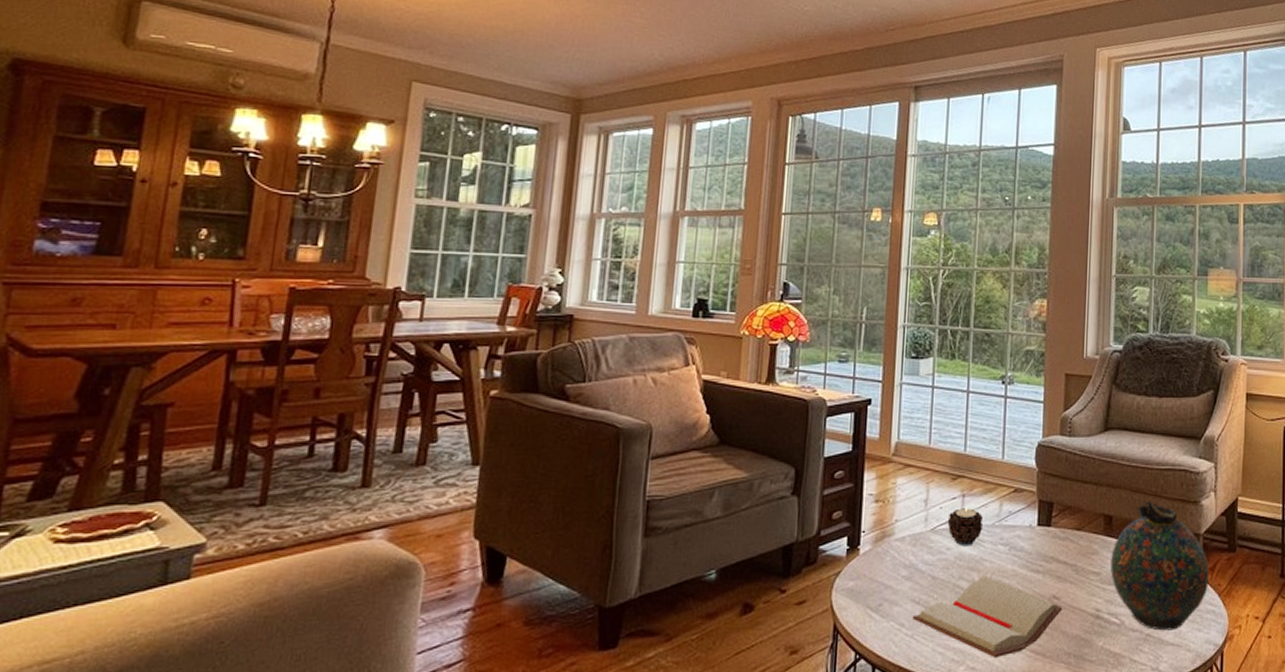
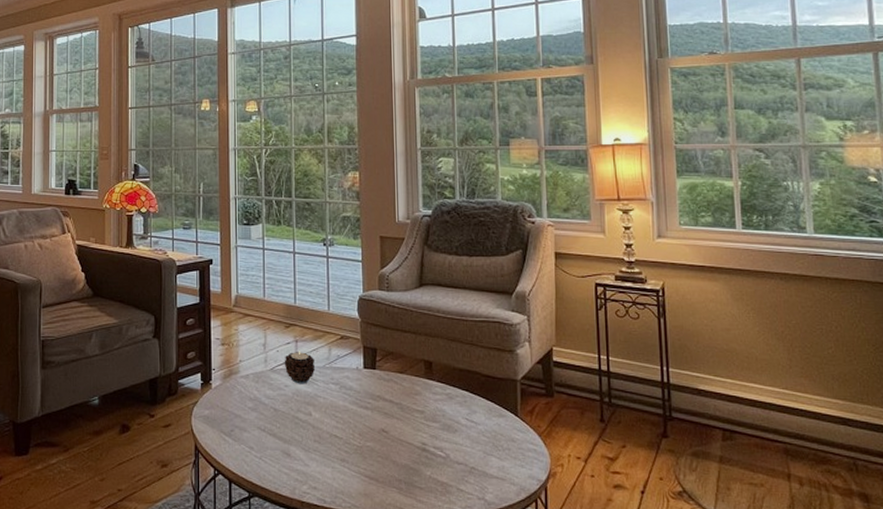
paperback book: present [912,575,1063,659] -> none [260,409,392,481]
snuff bottle: present [1111,500,1209,631] -> none [433,348,528,465]

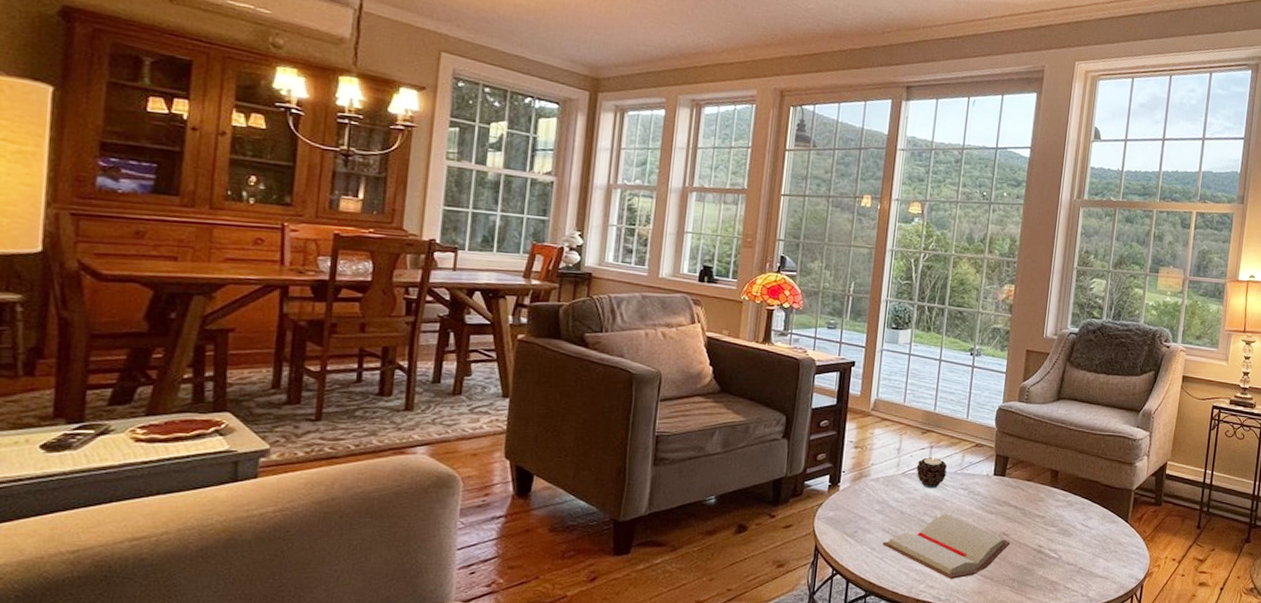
paperback book: none [260,409,392,481] -> present [882,513,1011,580]

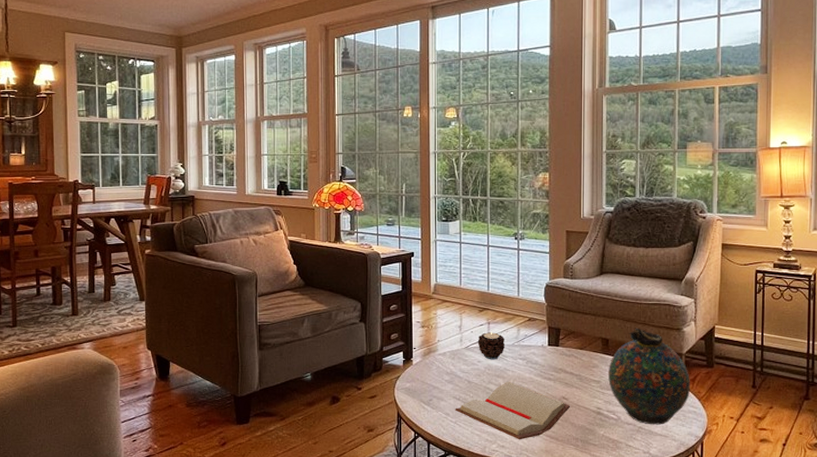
snuff bottle: none [1053,460,1137,566] -> present [608,328,690,425]

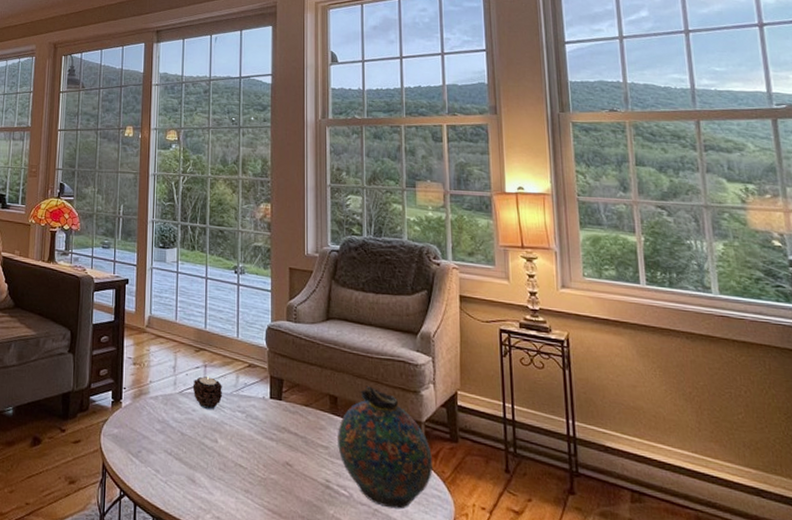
paperback book: present [455,381,571,440] -> none [166,437,296,512]

